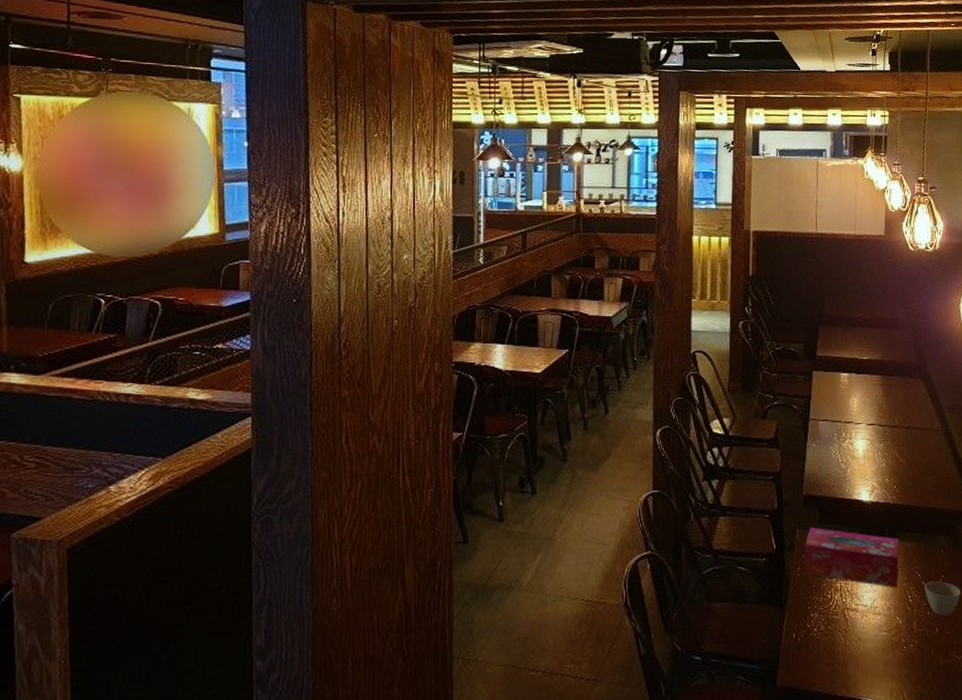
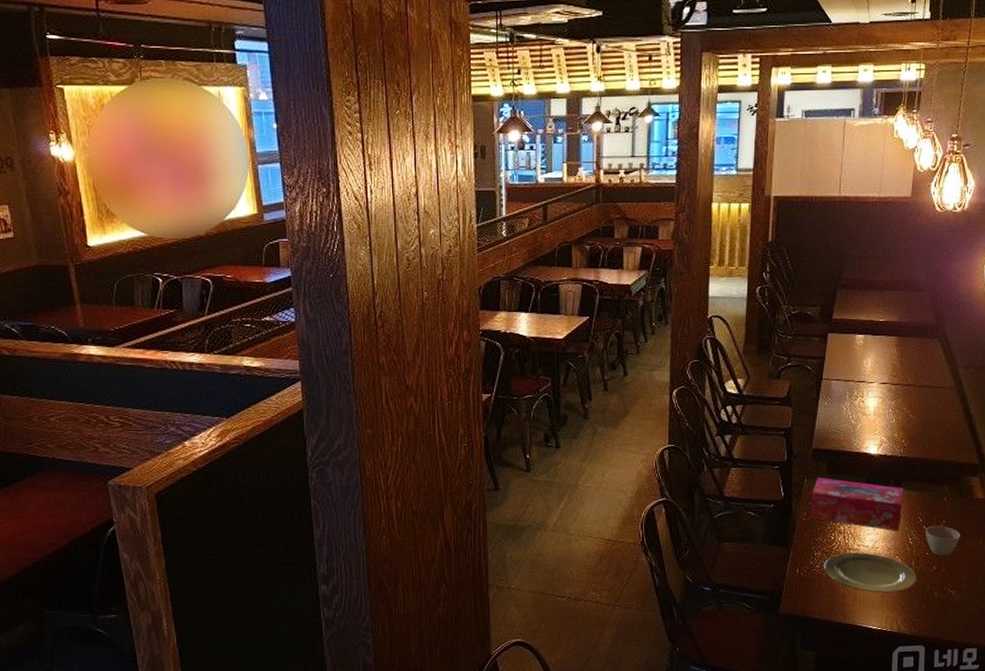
plate: none [822,612,920,660] -> present [824,552,917,593]

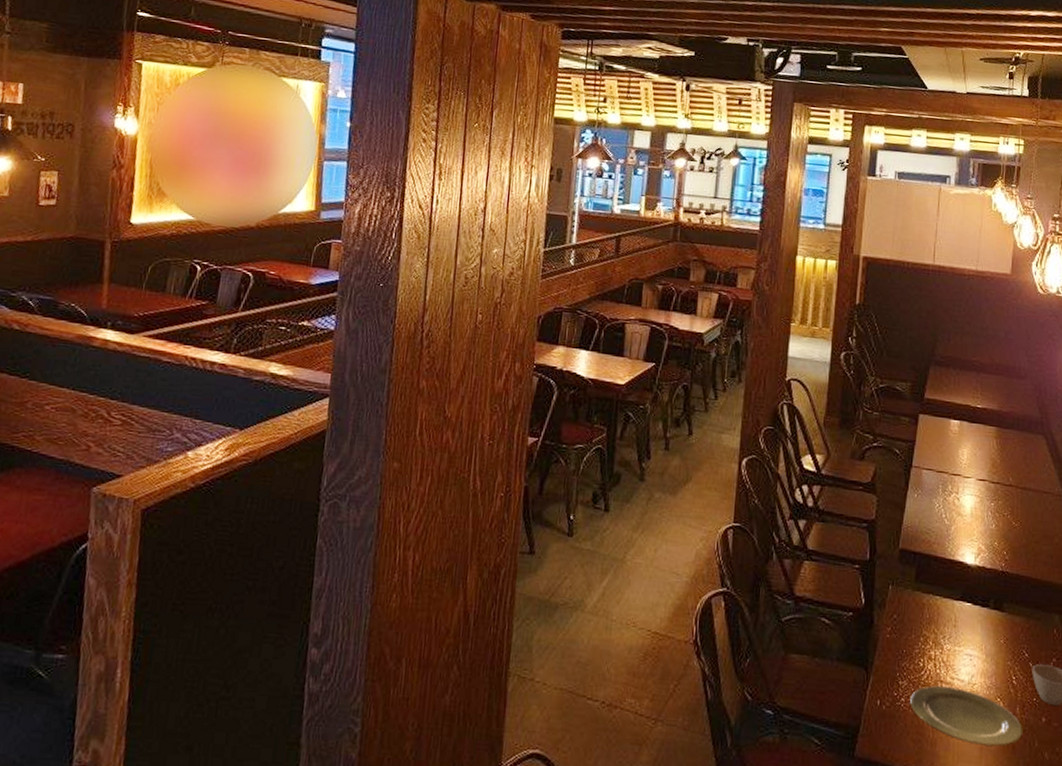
tissue box: present [810,477,904,531] -> none [895,584,1006,666]

